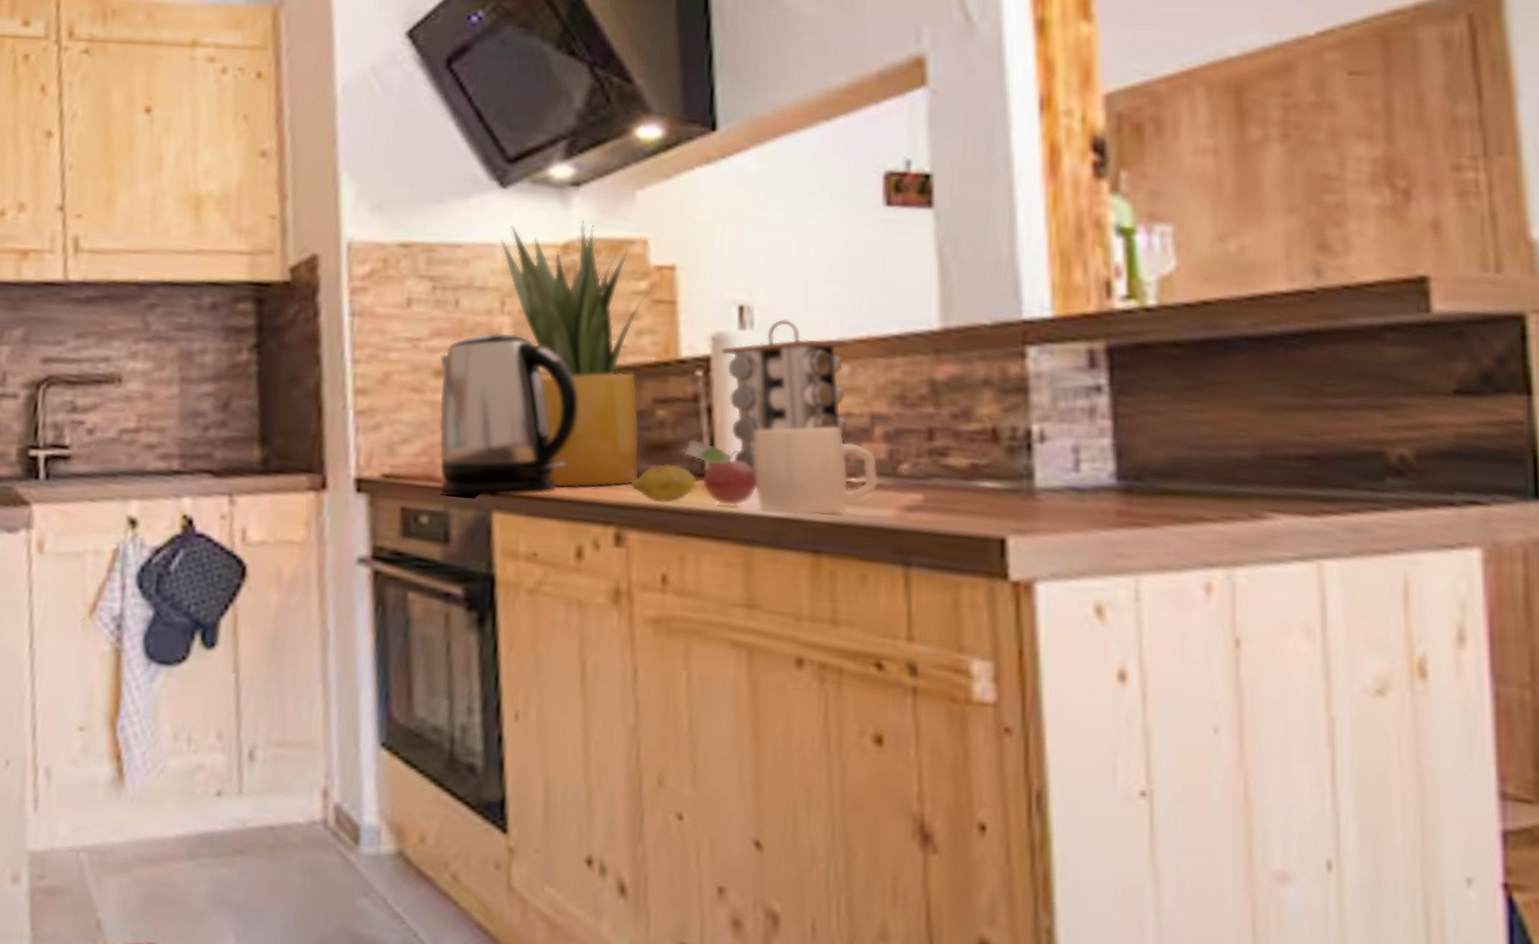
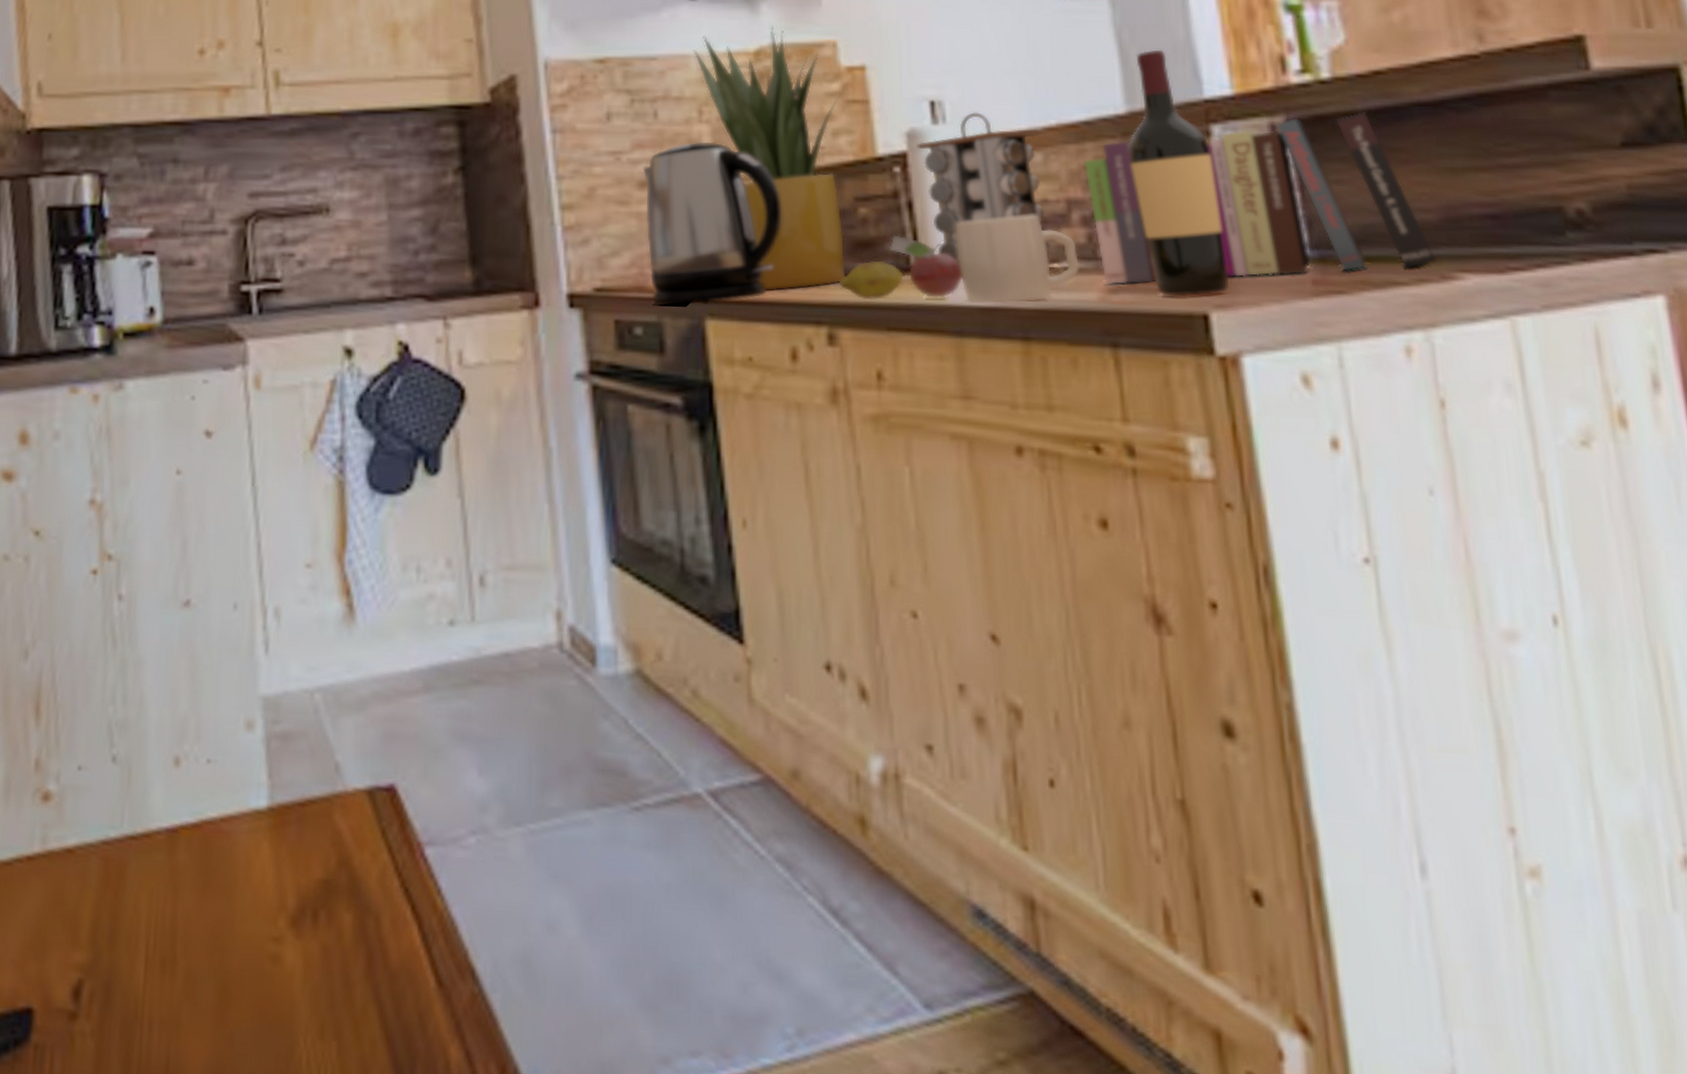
books: none [891,342,1247,505] -> present [1083,112,1436,285]
wine bottle: none [940,266,1031,520] -> present [1129,49,1230,297]

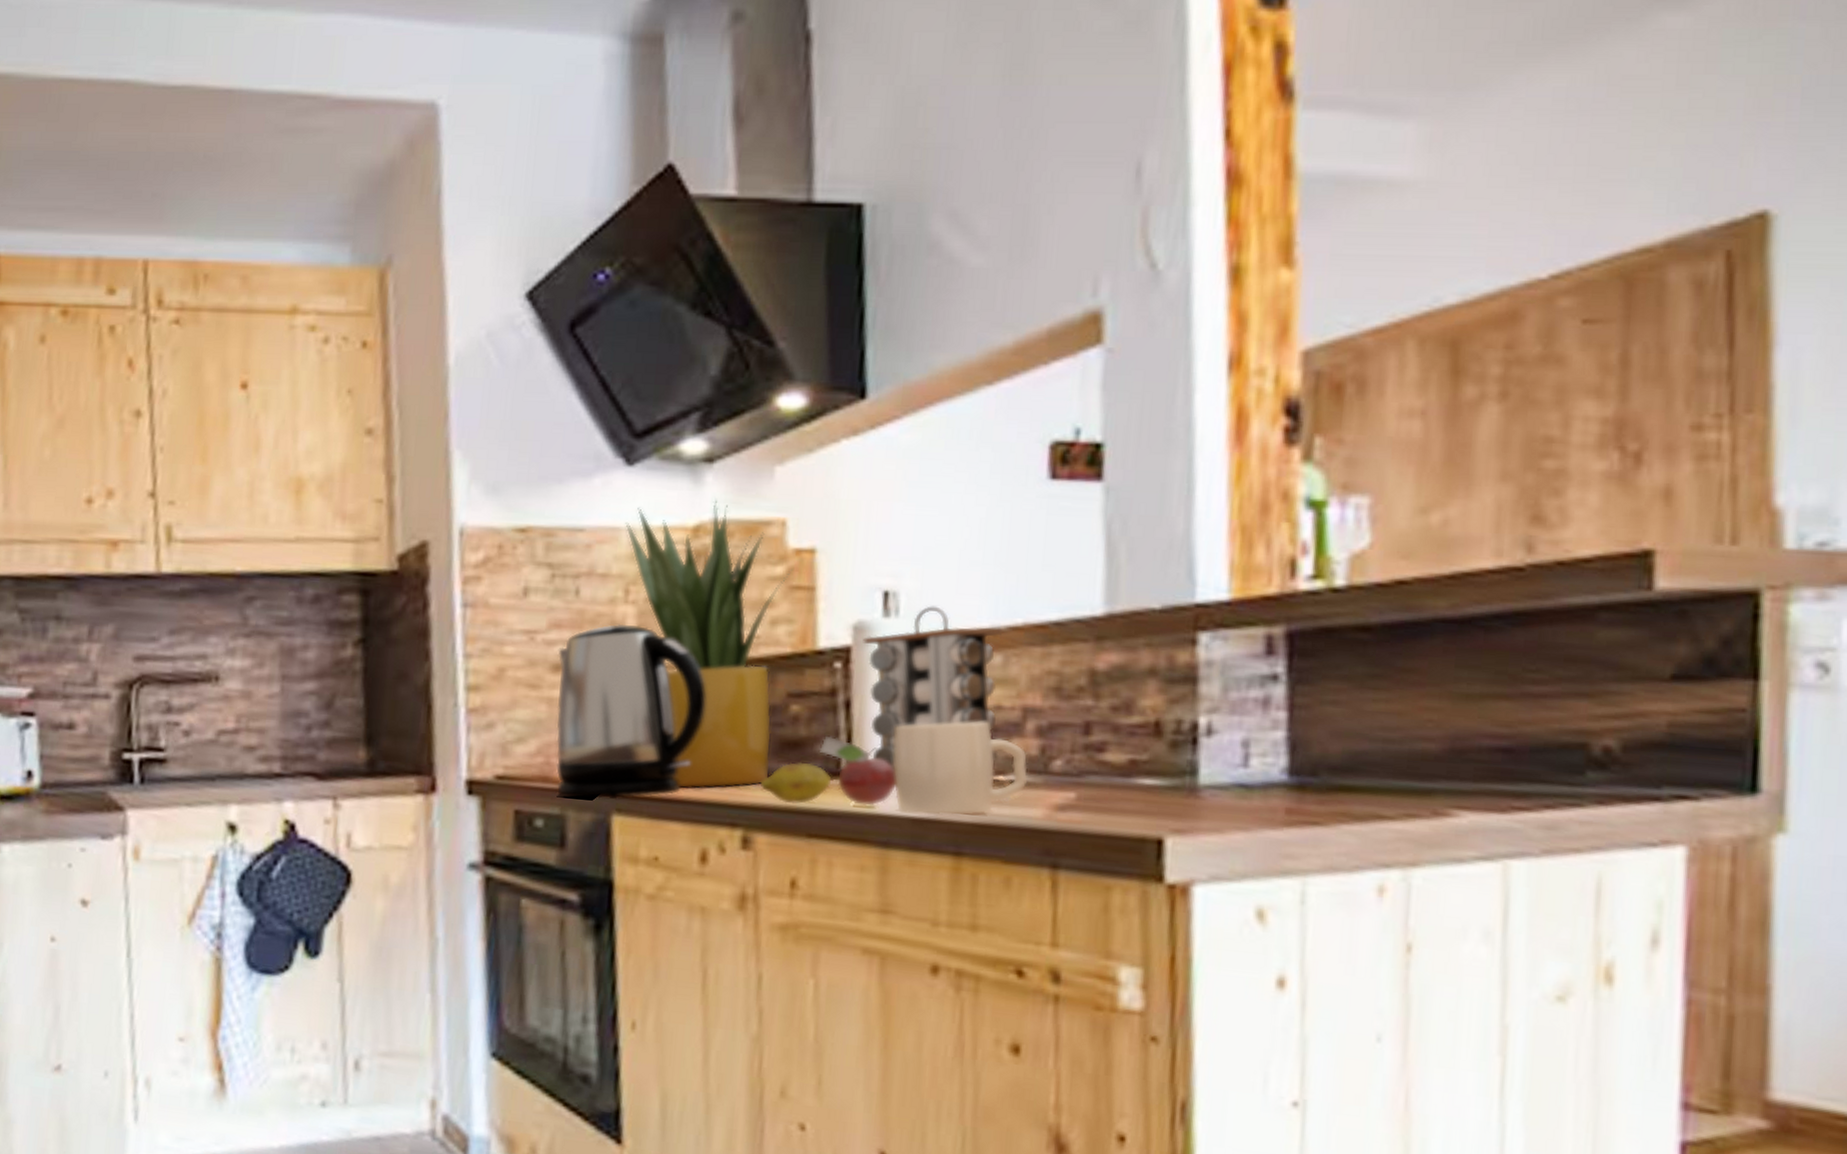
books: present [1083,112,1436,285] -> none [1047,626,1432,802]
wine bottle: present [1129,49,1230,297] -> none [1100,545,1194,819]

